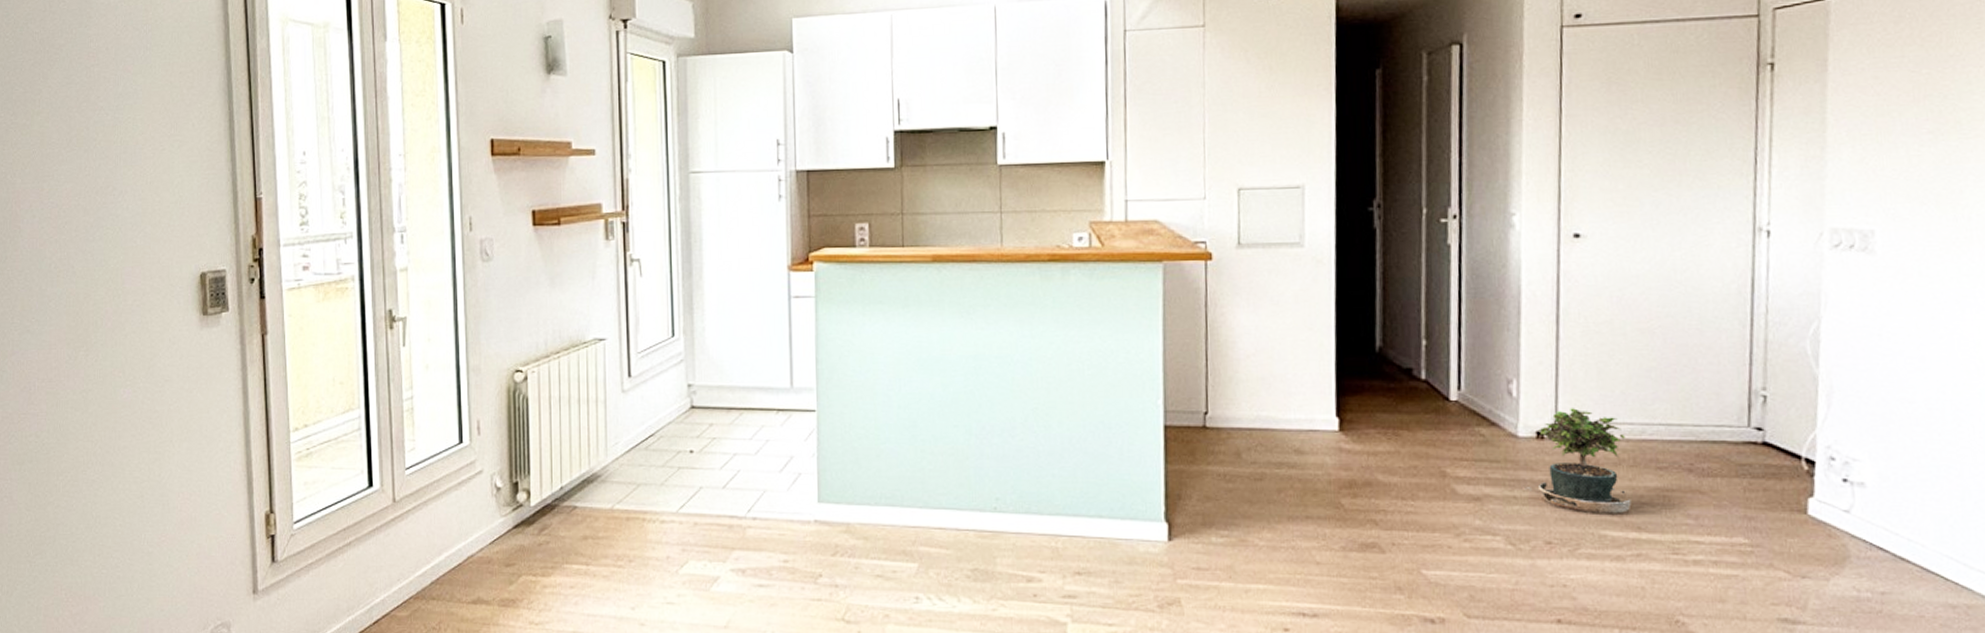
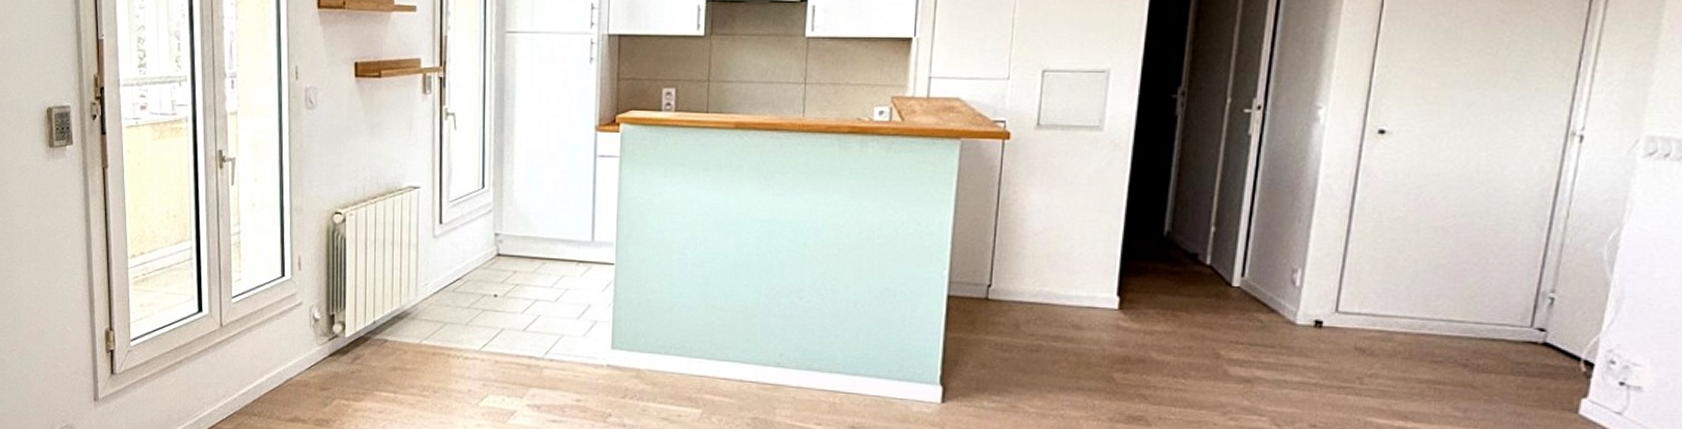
potted plant: present [1524,408,1632,514] -> none [1296,300,1404,403]

